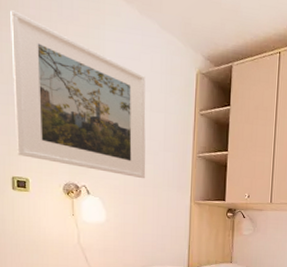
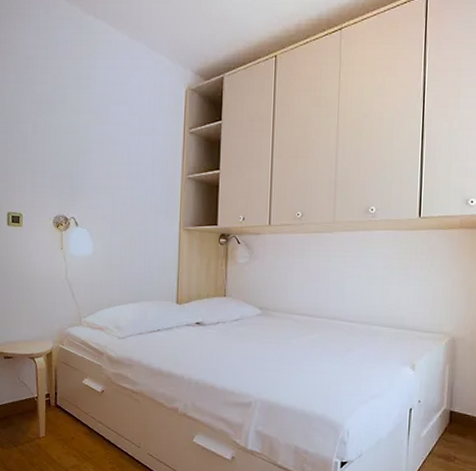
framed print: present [10,10,146,179] -> none [12,53,134,207]

